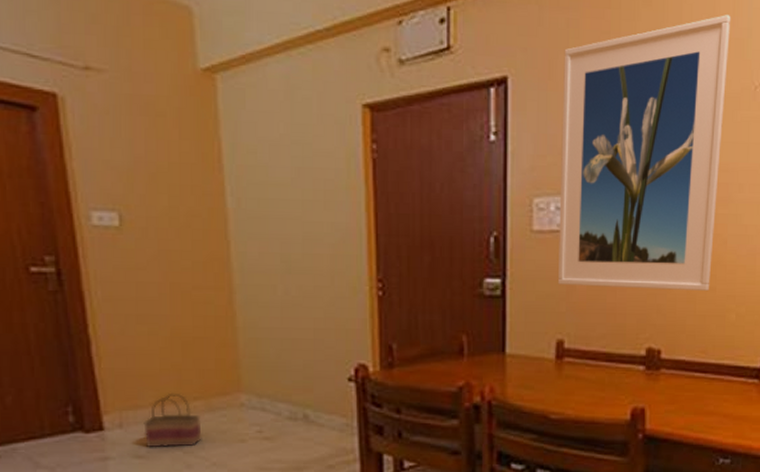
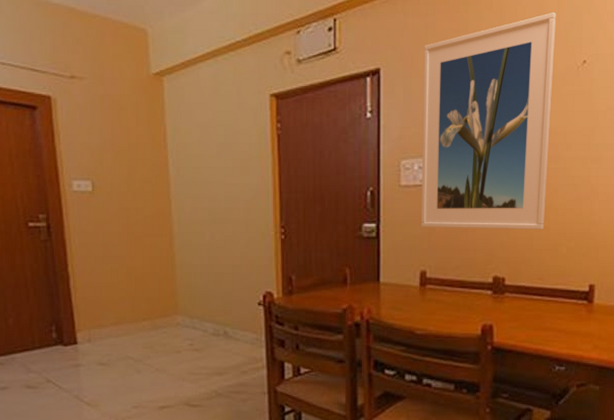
basket: present [143,392,202,448] -> none [106,315,148,358]

